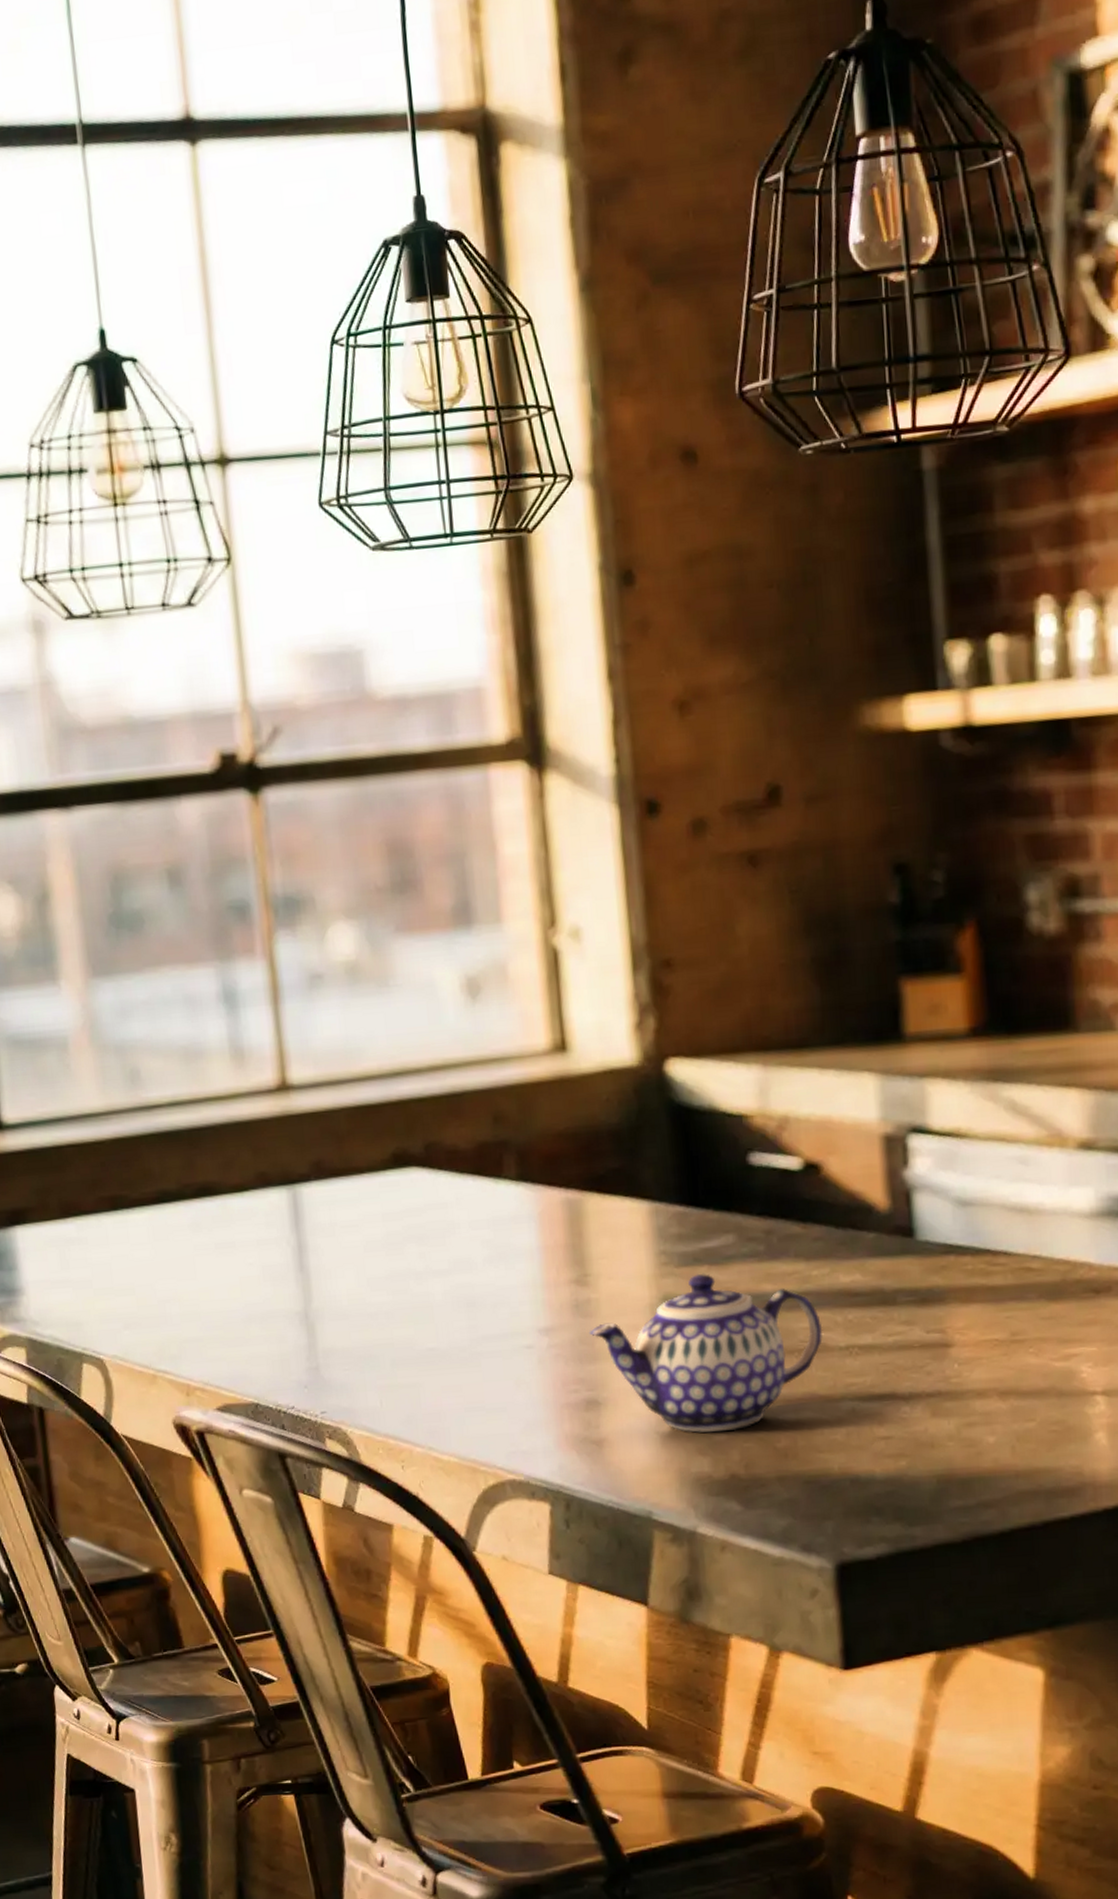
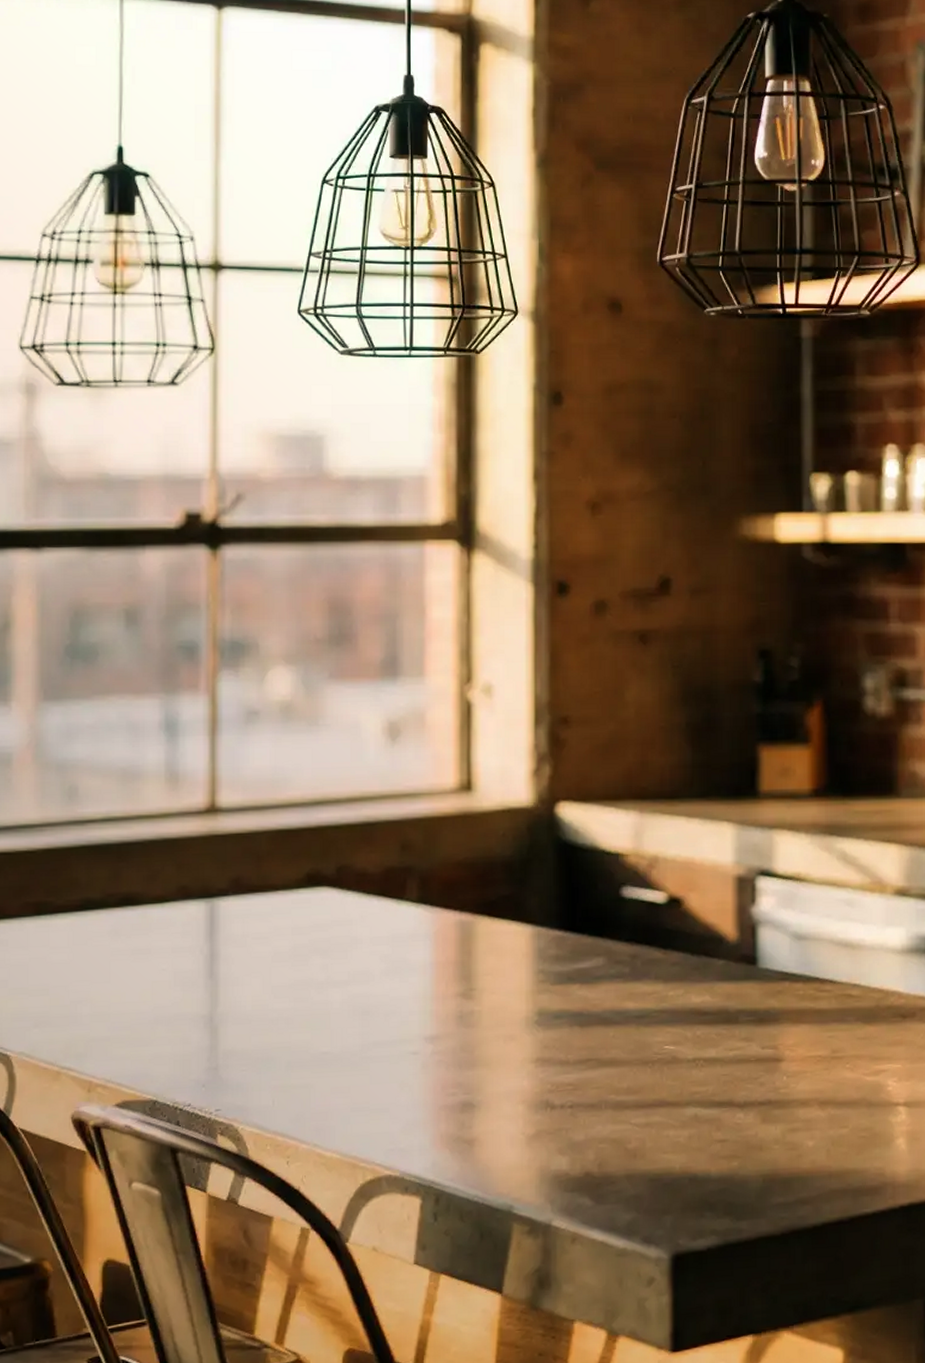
teapot: present [588,1273,823,1433] -> none [469,990,675,1135]

